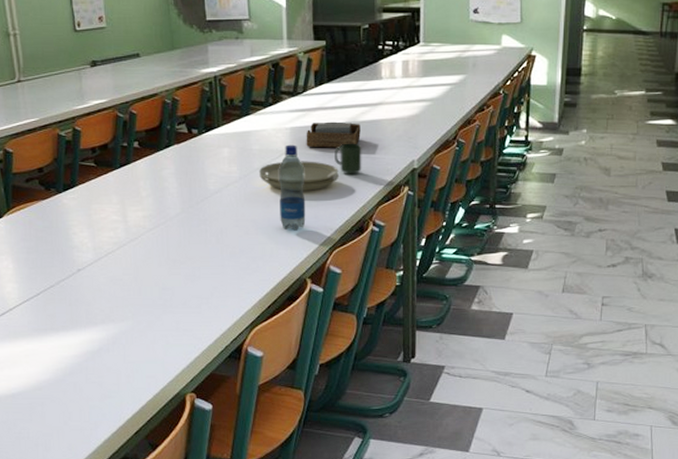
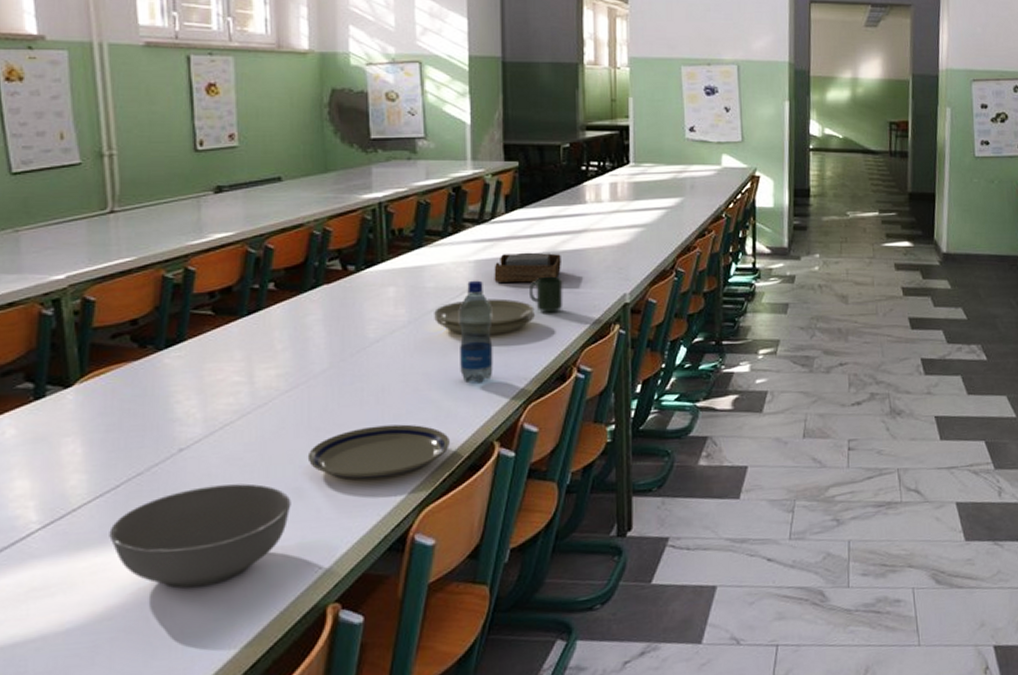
bowl: none [35,299,158,372] -> present [109,483,291,589]
plate: none [168,260,273,303] -> present [307,424,450,482]

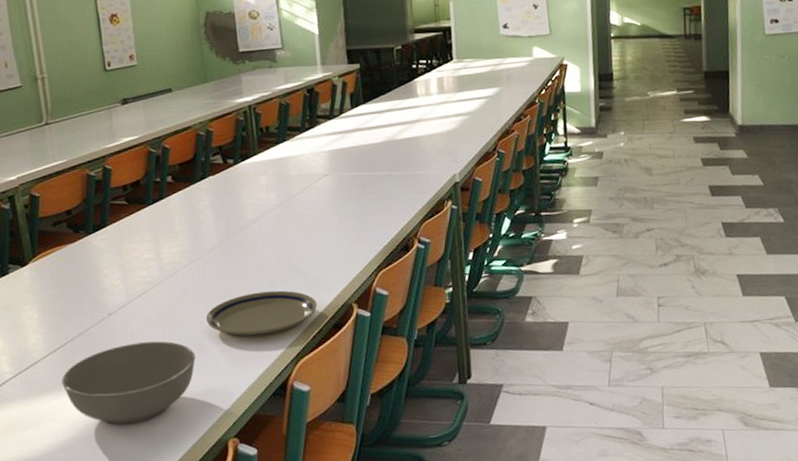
plate: present [434,298,536,335] -> none [298,182,381,214]
bottle: present [460,280,493,383] -> none [318,167,349,255]
napkin holder: present [494,252,561,284] -> none [344,141,400,169]
cup: present [529,276,563,313] -> none [374,161,404,193]

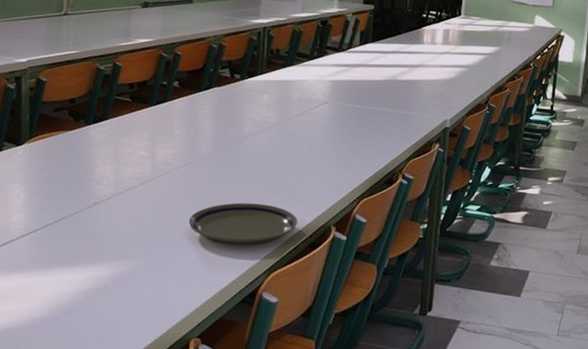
bowl: present [62,341,196,426] -> none [36,234,173,312]

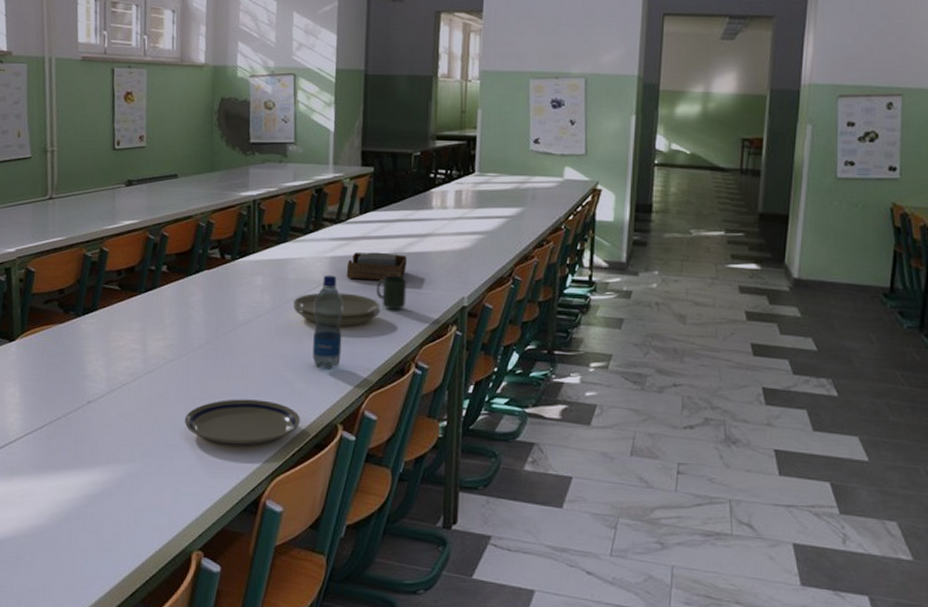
plate: none [296,111,375,141] -> present [293,293,381,326]
bottle: none [311,96,341,178] -> present [312,275,343,370]
napkin holder: none [345,78,399,103] -> present [346,252,407,281]
cup: none [371,99,399,129] -> present [377,275,407,310]

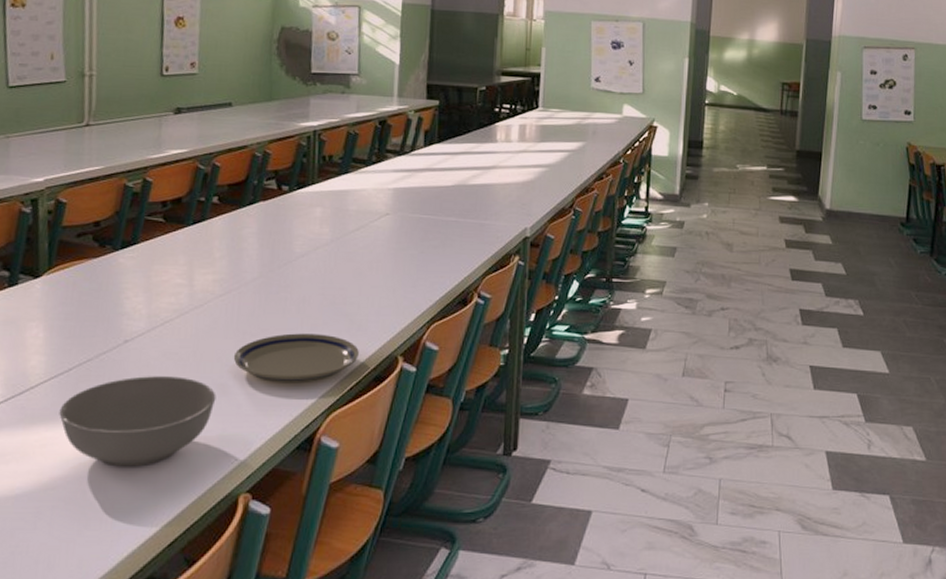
bowl: none [34,435,170,520] -> present [59,376,216,467]
plate: present [293,293,381,326] -> none [354,224,445,257]
bottle: present [312,275,343,370] -> none [373,206,406,301]
napkin holder: present [346,252,407,281] -> none [409,183,471,212]
cup: present [377,275,407,310] -> none [440,207,471,241]

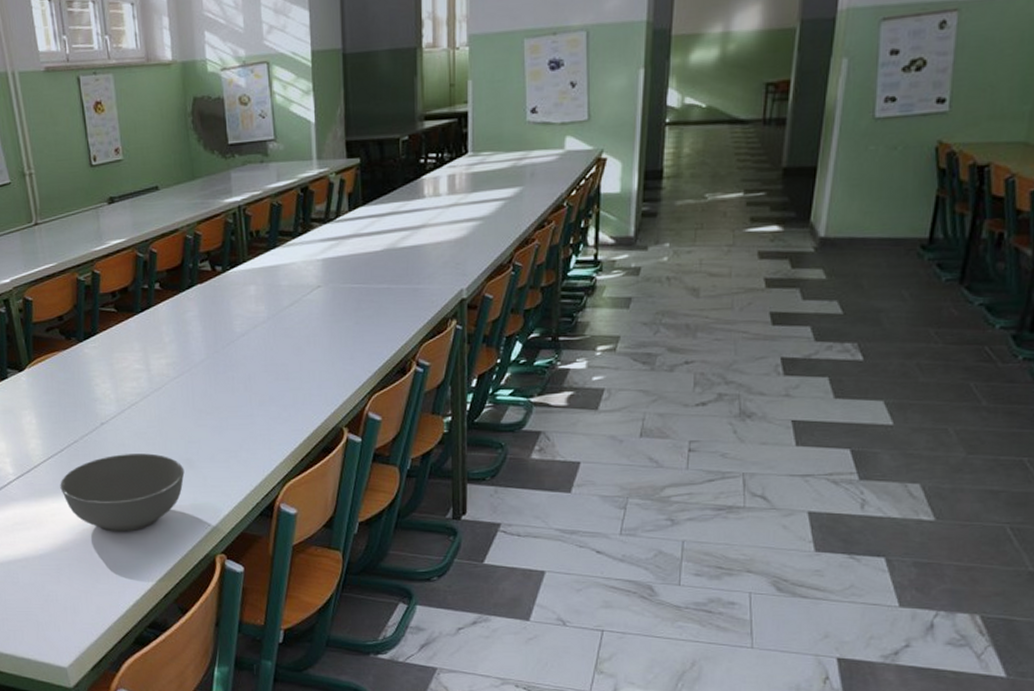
plate: present [233,333,359,384] -> none [194,409,306,457]

